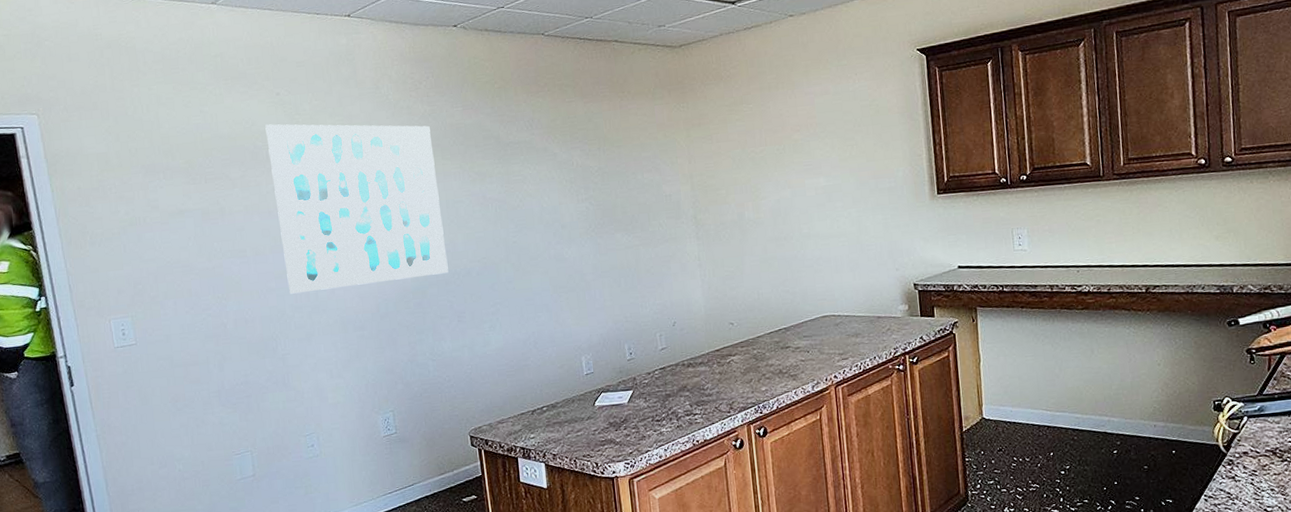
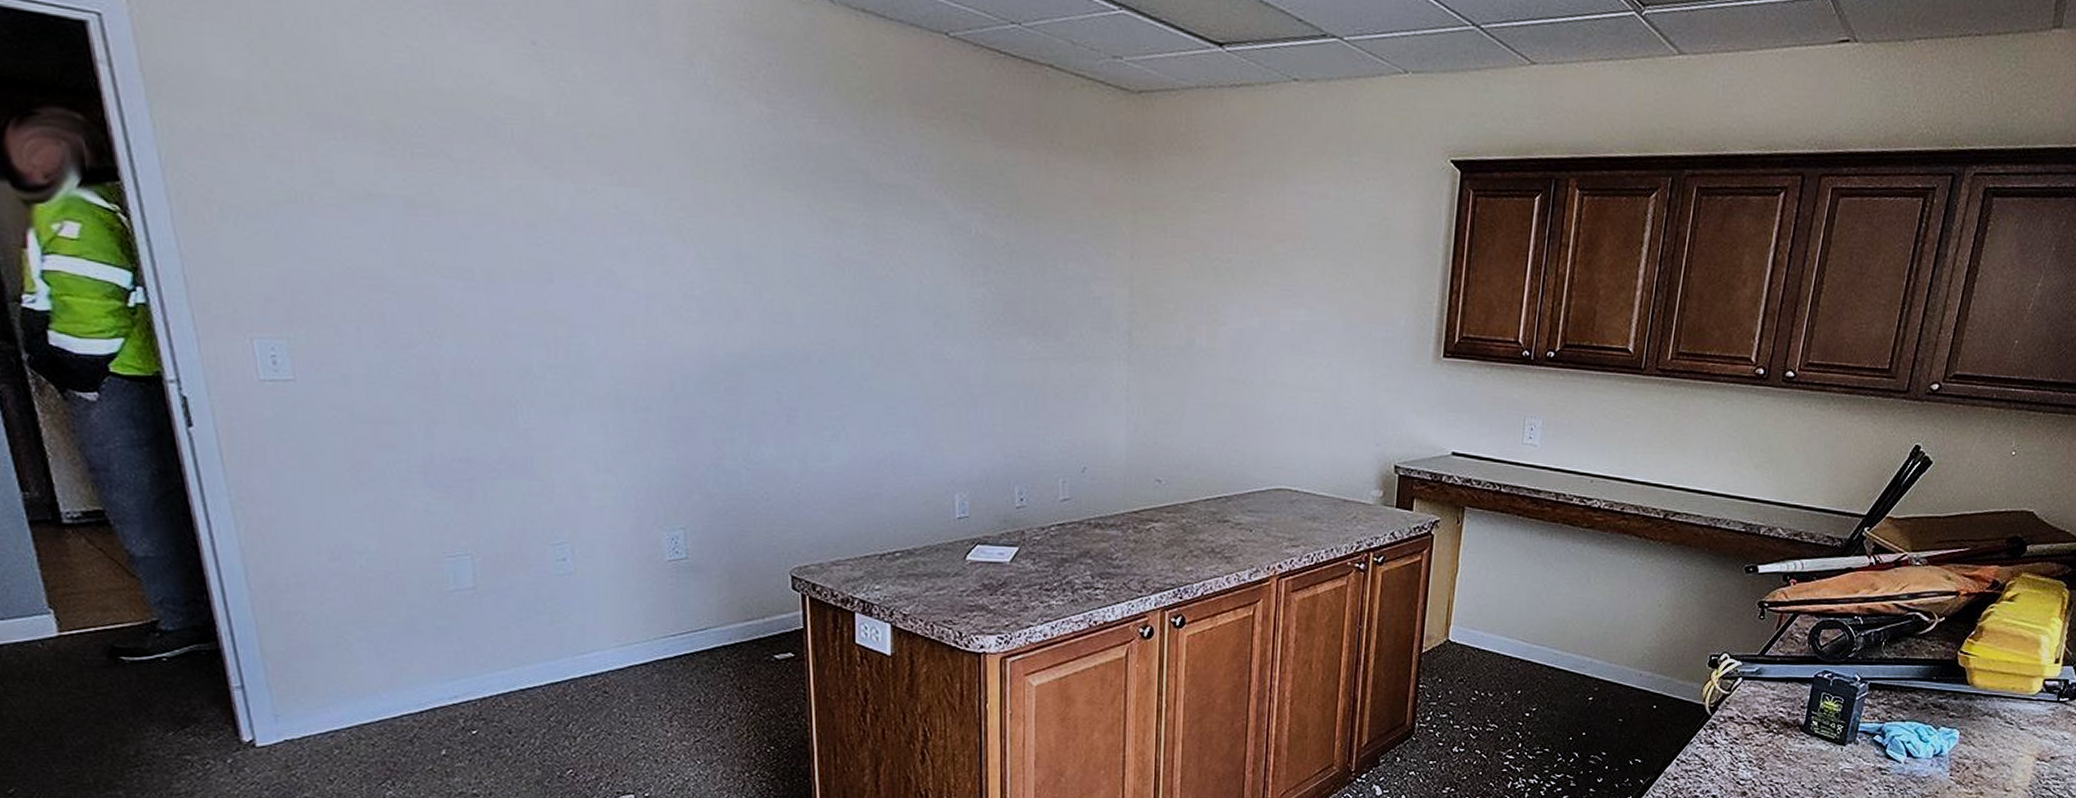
wall art: present [265,124,449,294] -> none [511,87,779,353]

